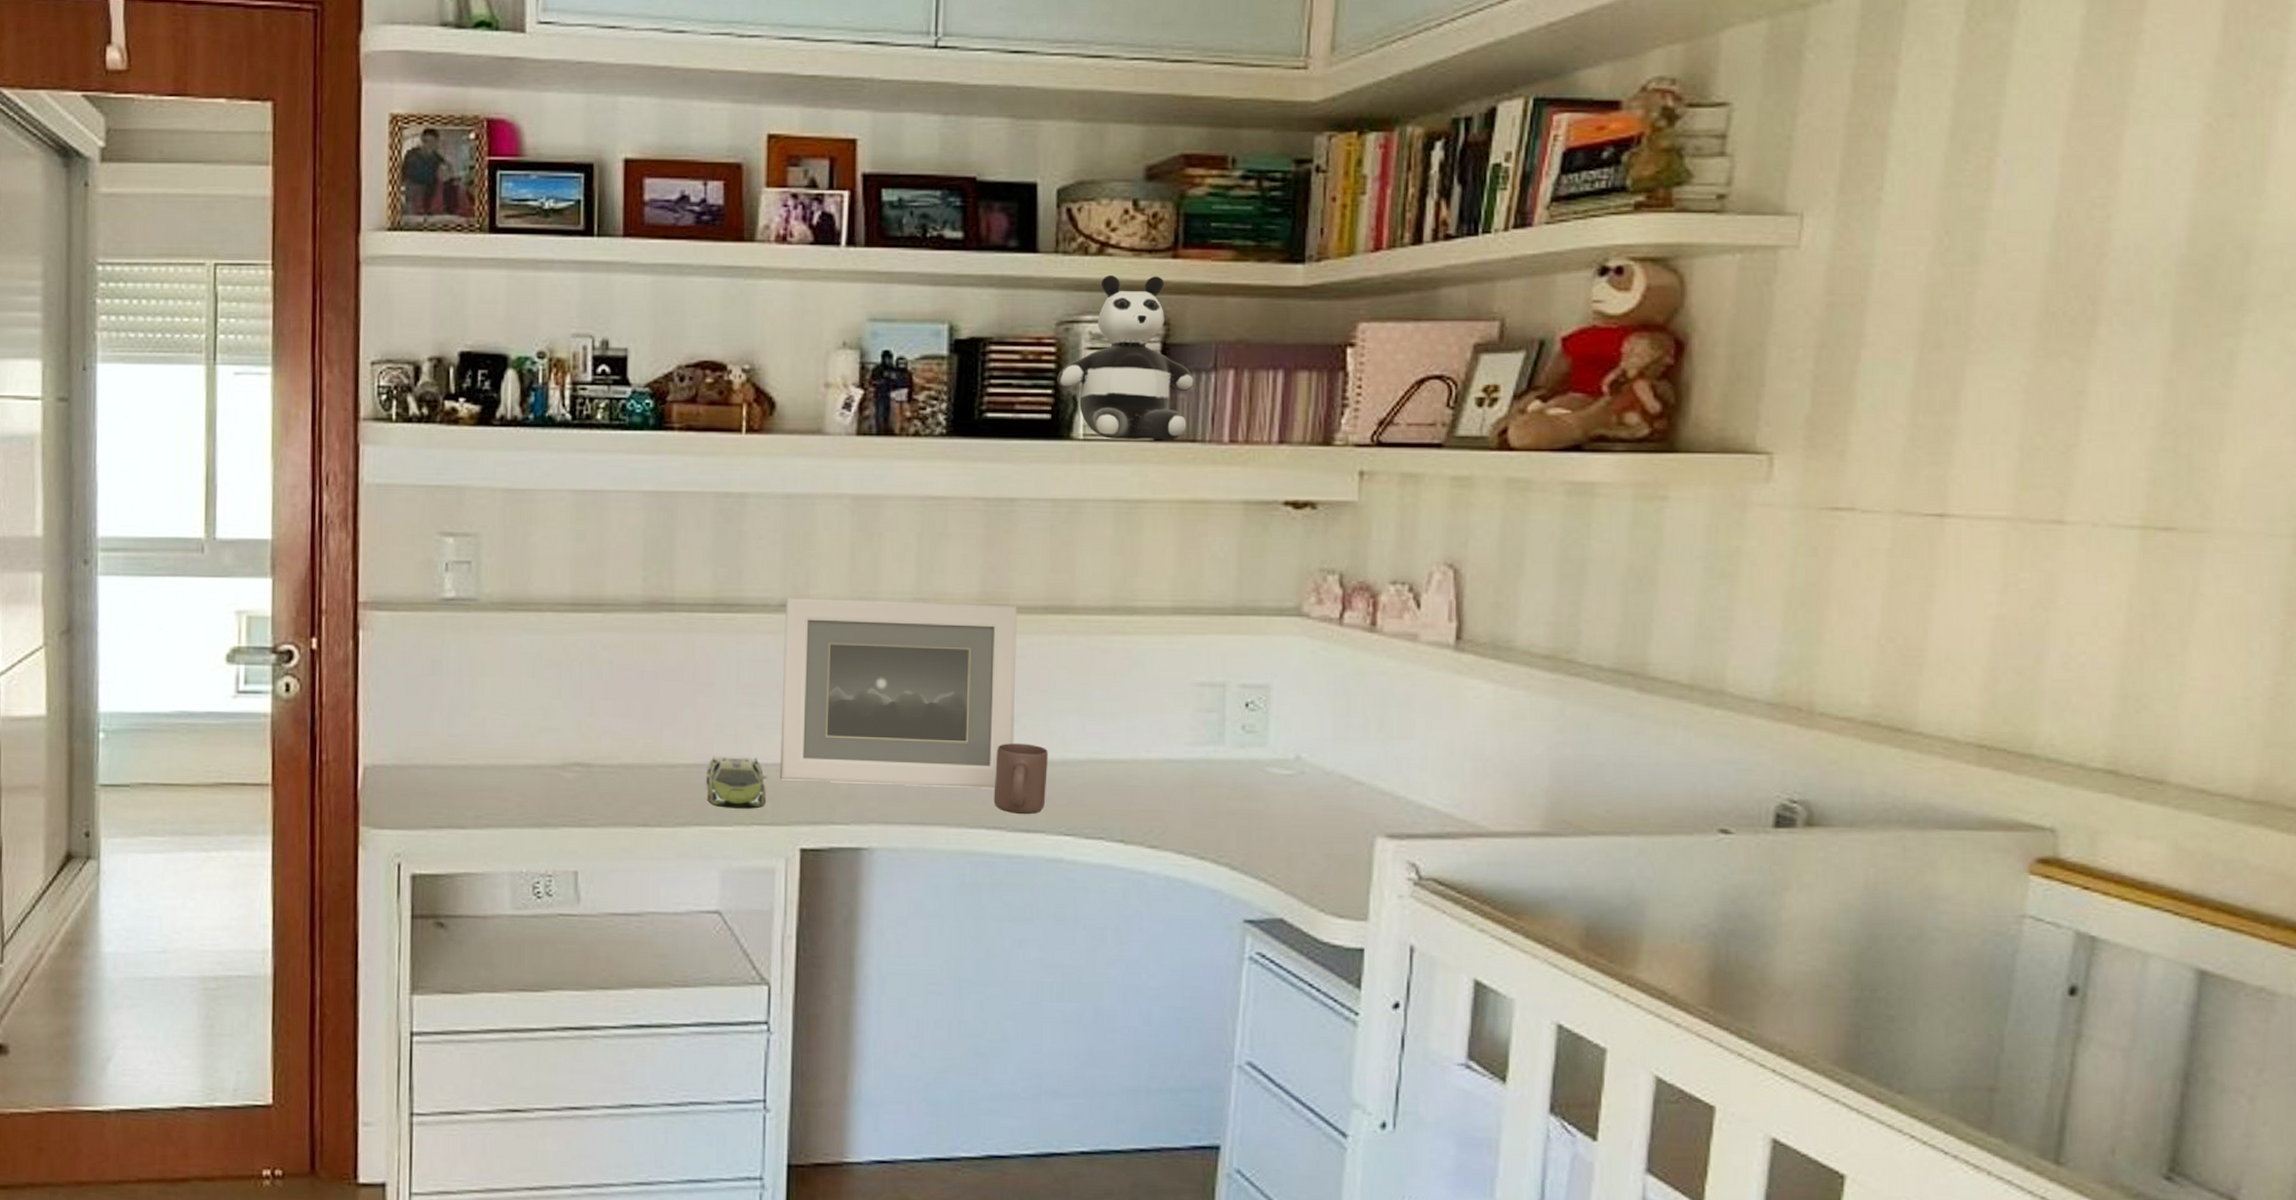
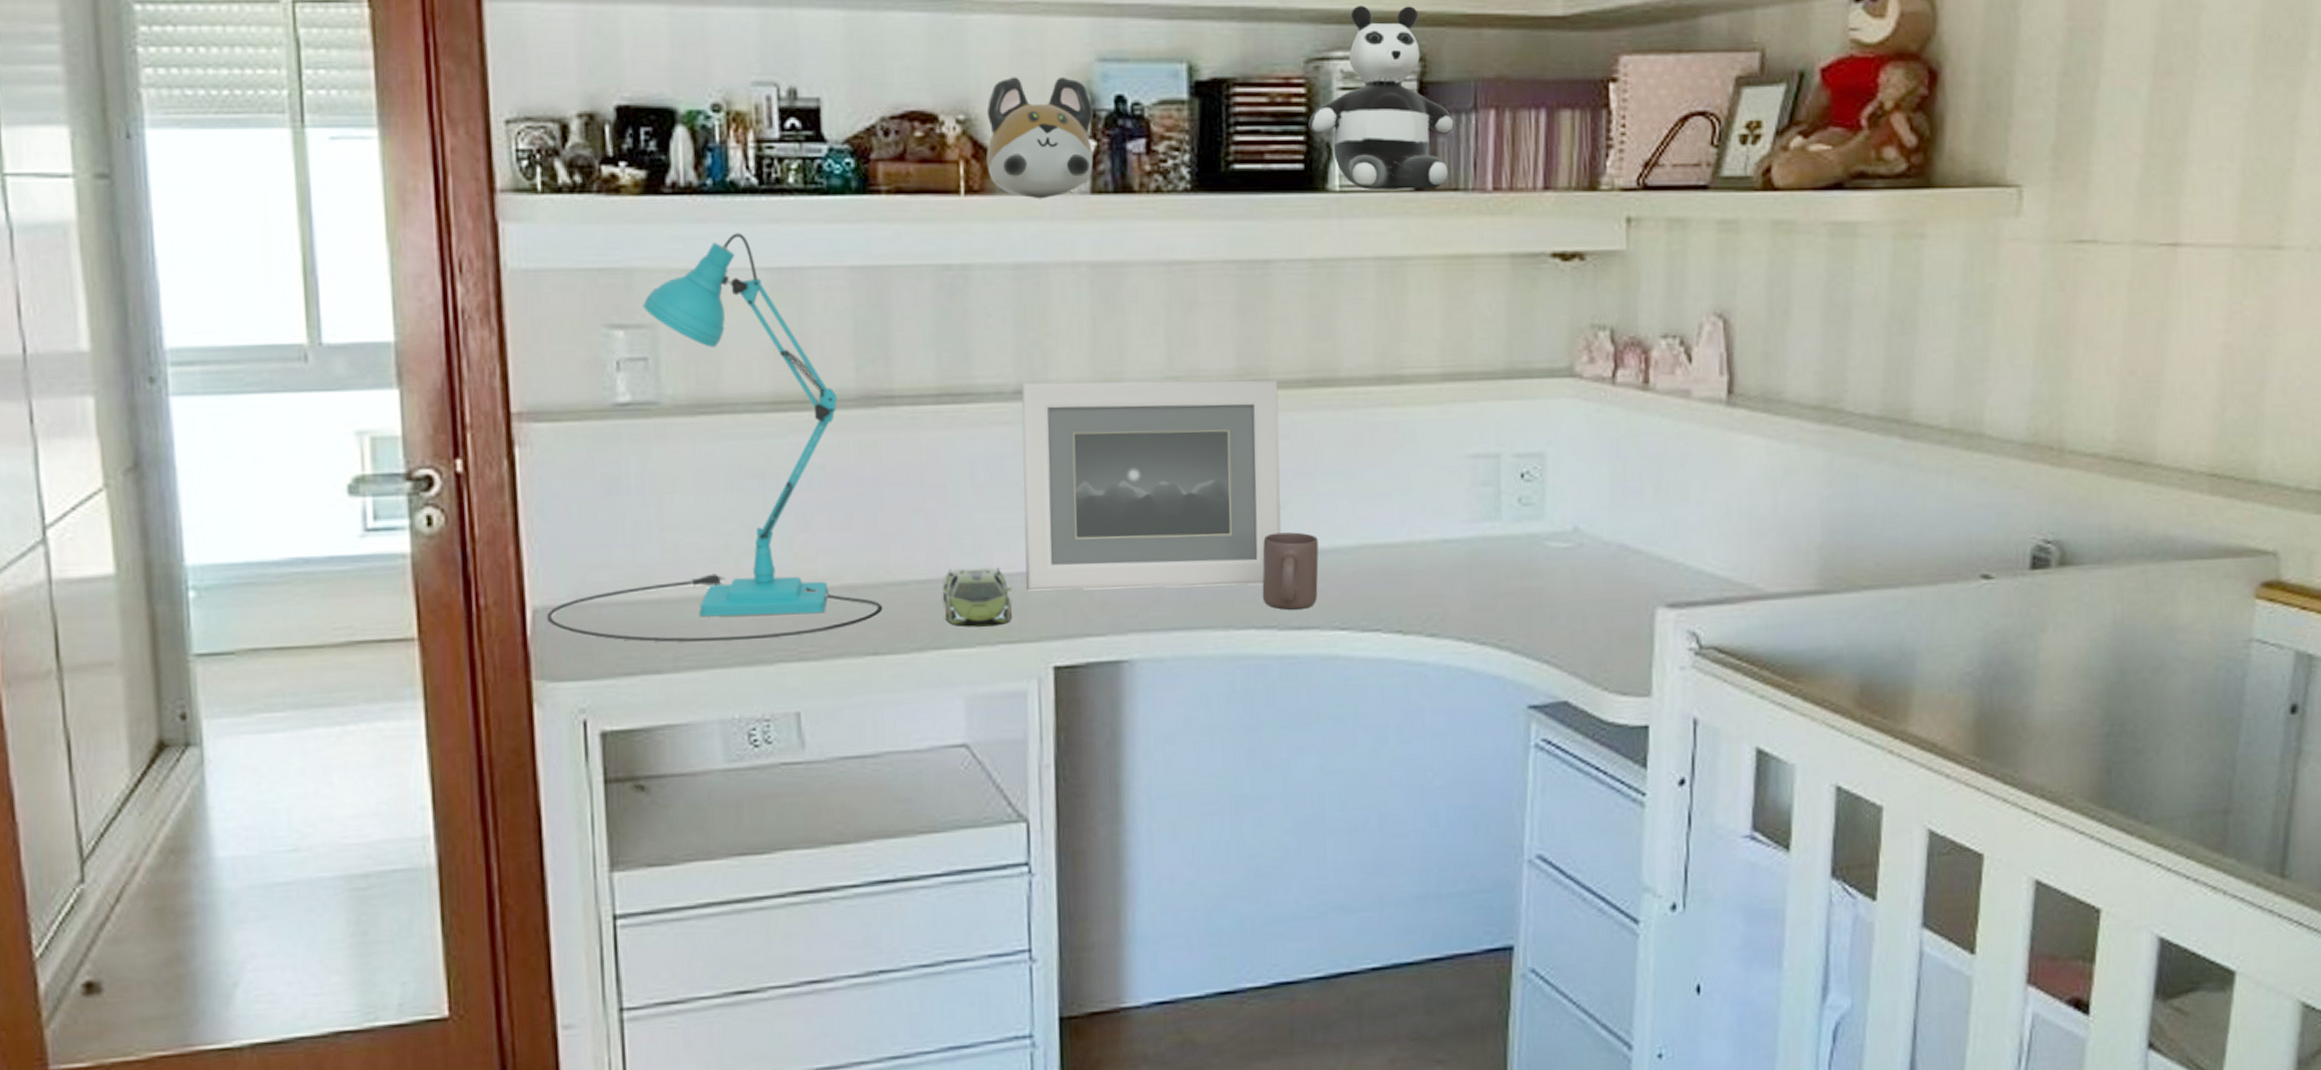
desk lamp: none [375,460,653,806] -> present [547,233,882,643]
plush toy: none [766,333,863,439] -> present [986,76,1094,199]

